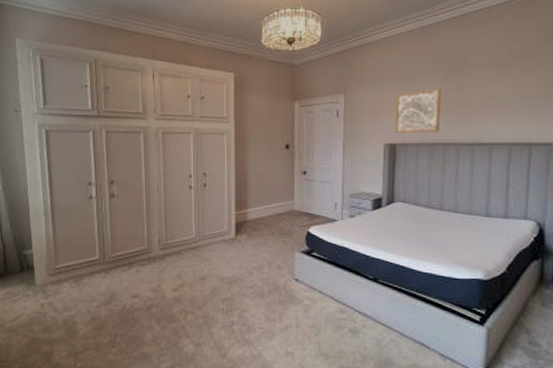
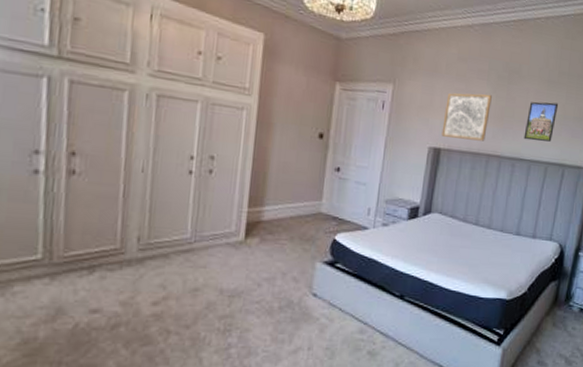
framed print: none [480,85,515,125] -> present [523,101,559,142]

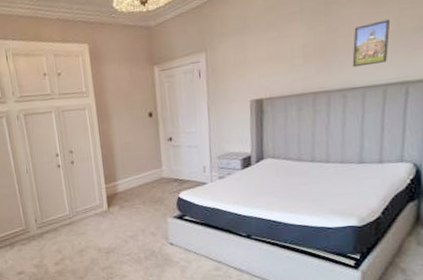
wall art: present [441,93,492,142] -> none [260,33,309,87]

